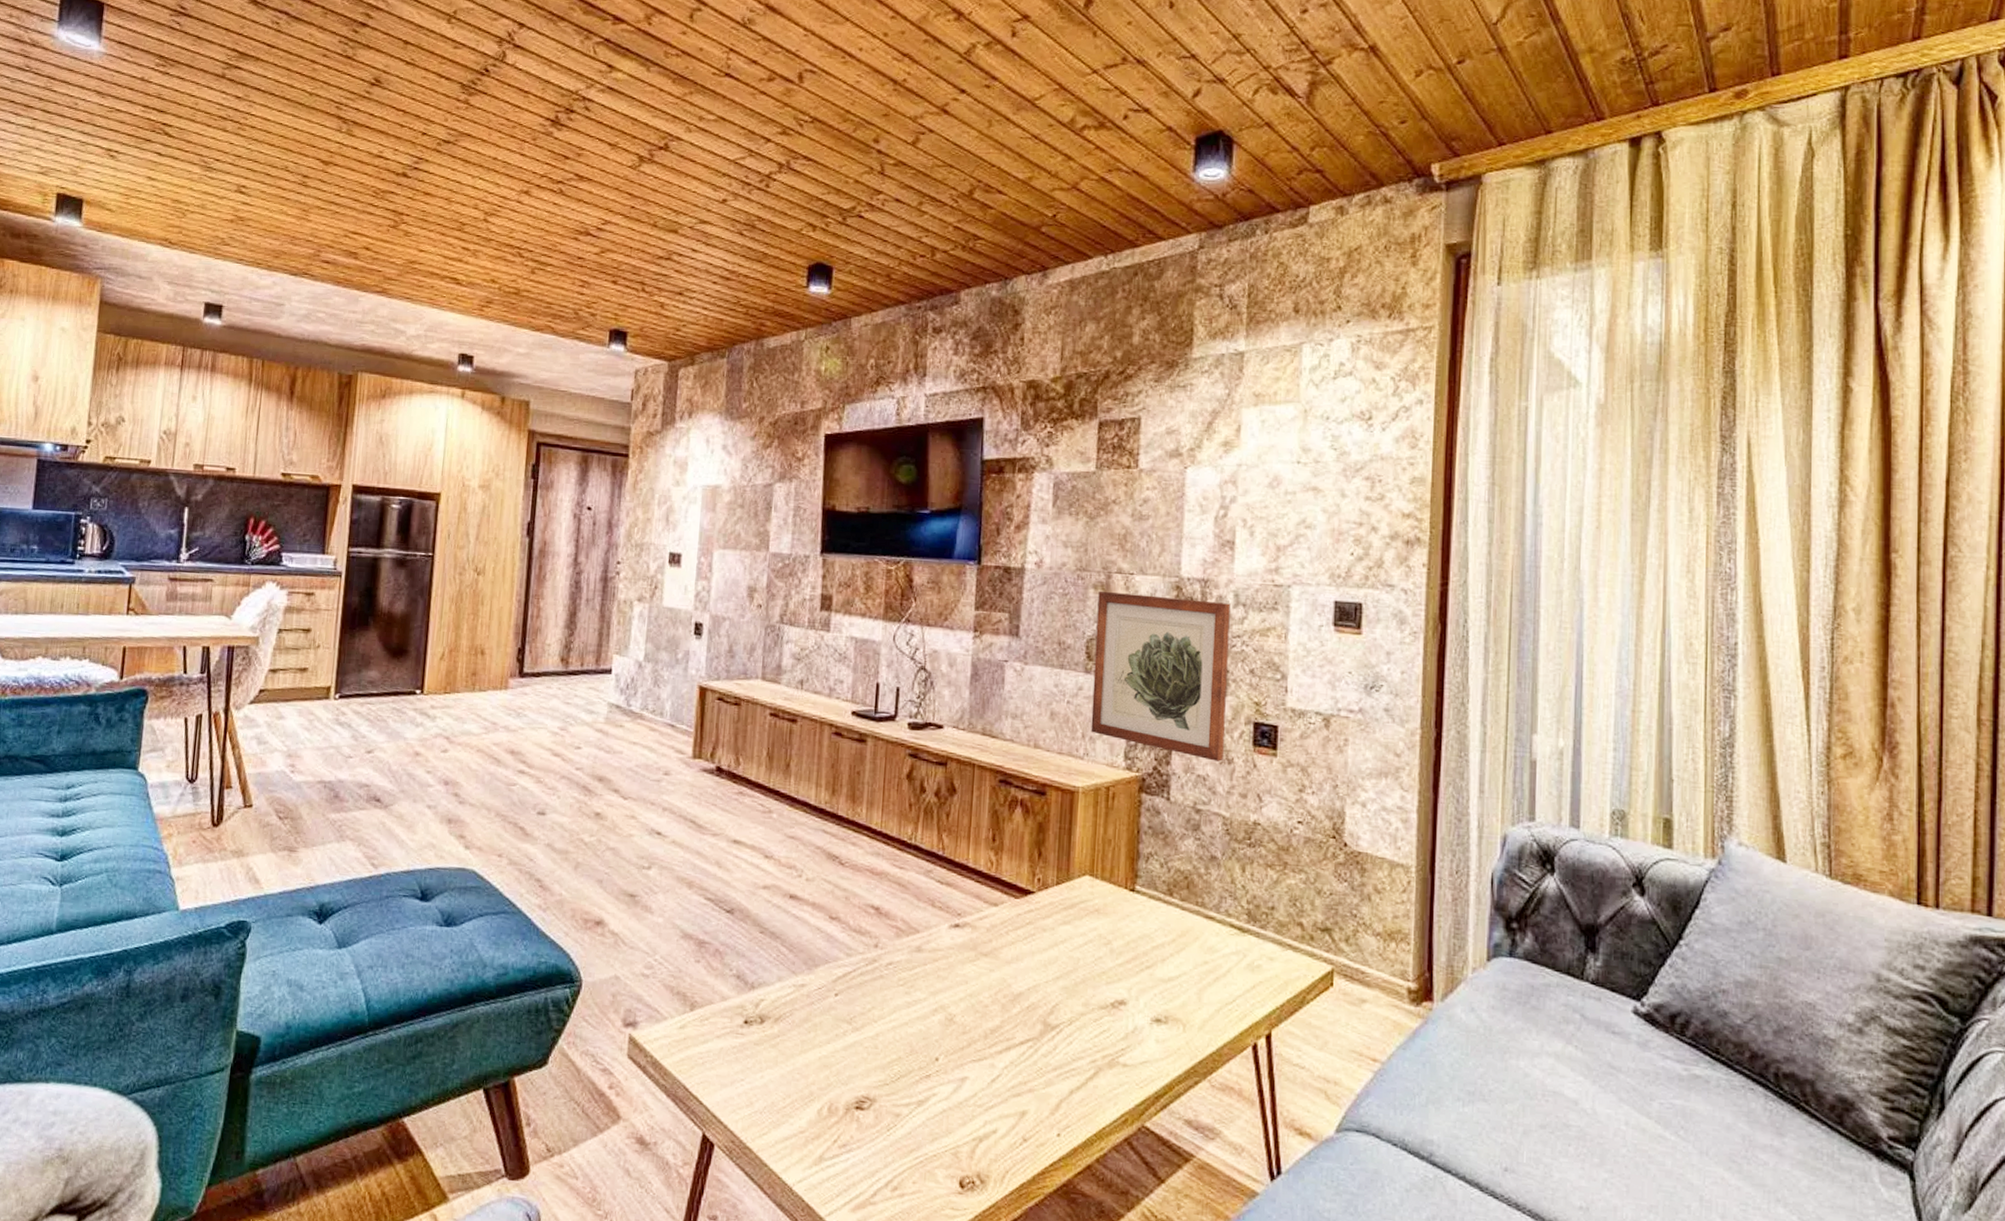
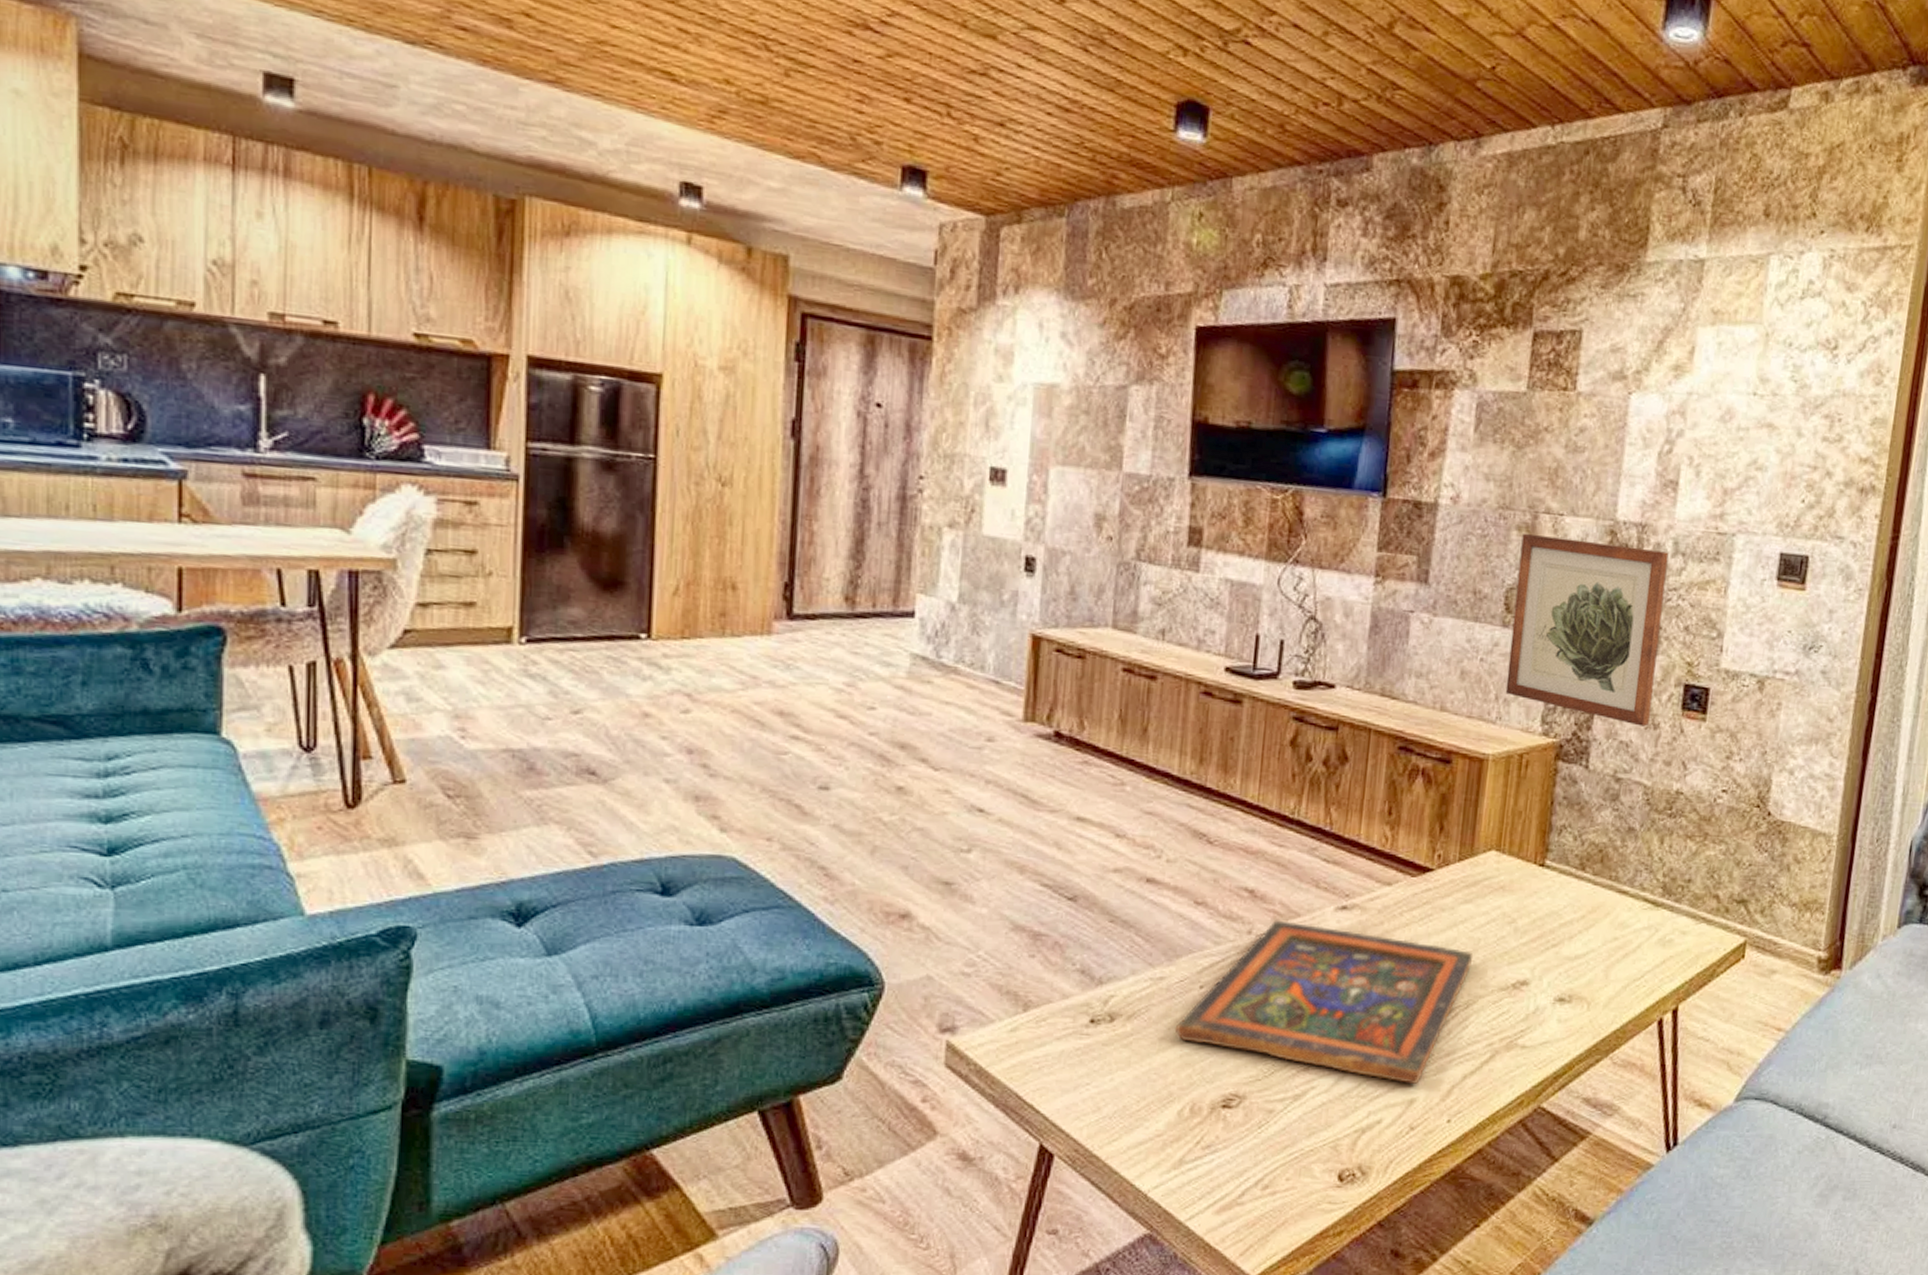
painted panel: none [815,935,1074,1096] -> present [1176,920,1474,1084]

